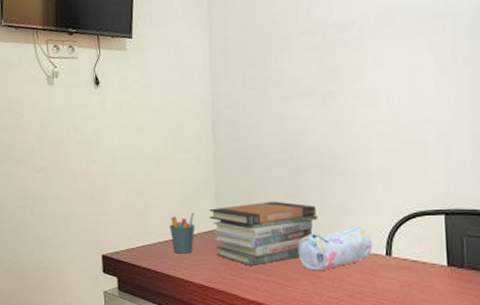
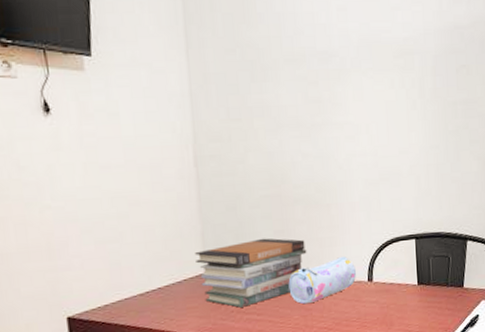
pen holder: present [170,212,195,254] -> none [150,257,180,305]

